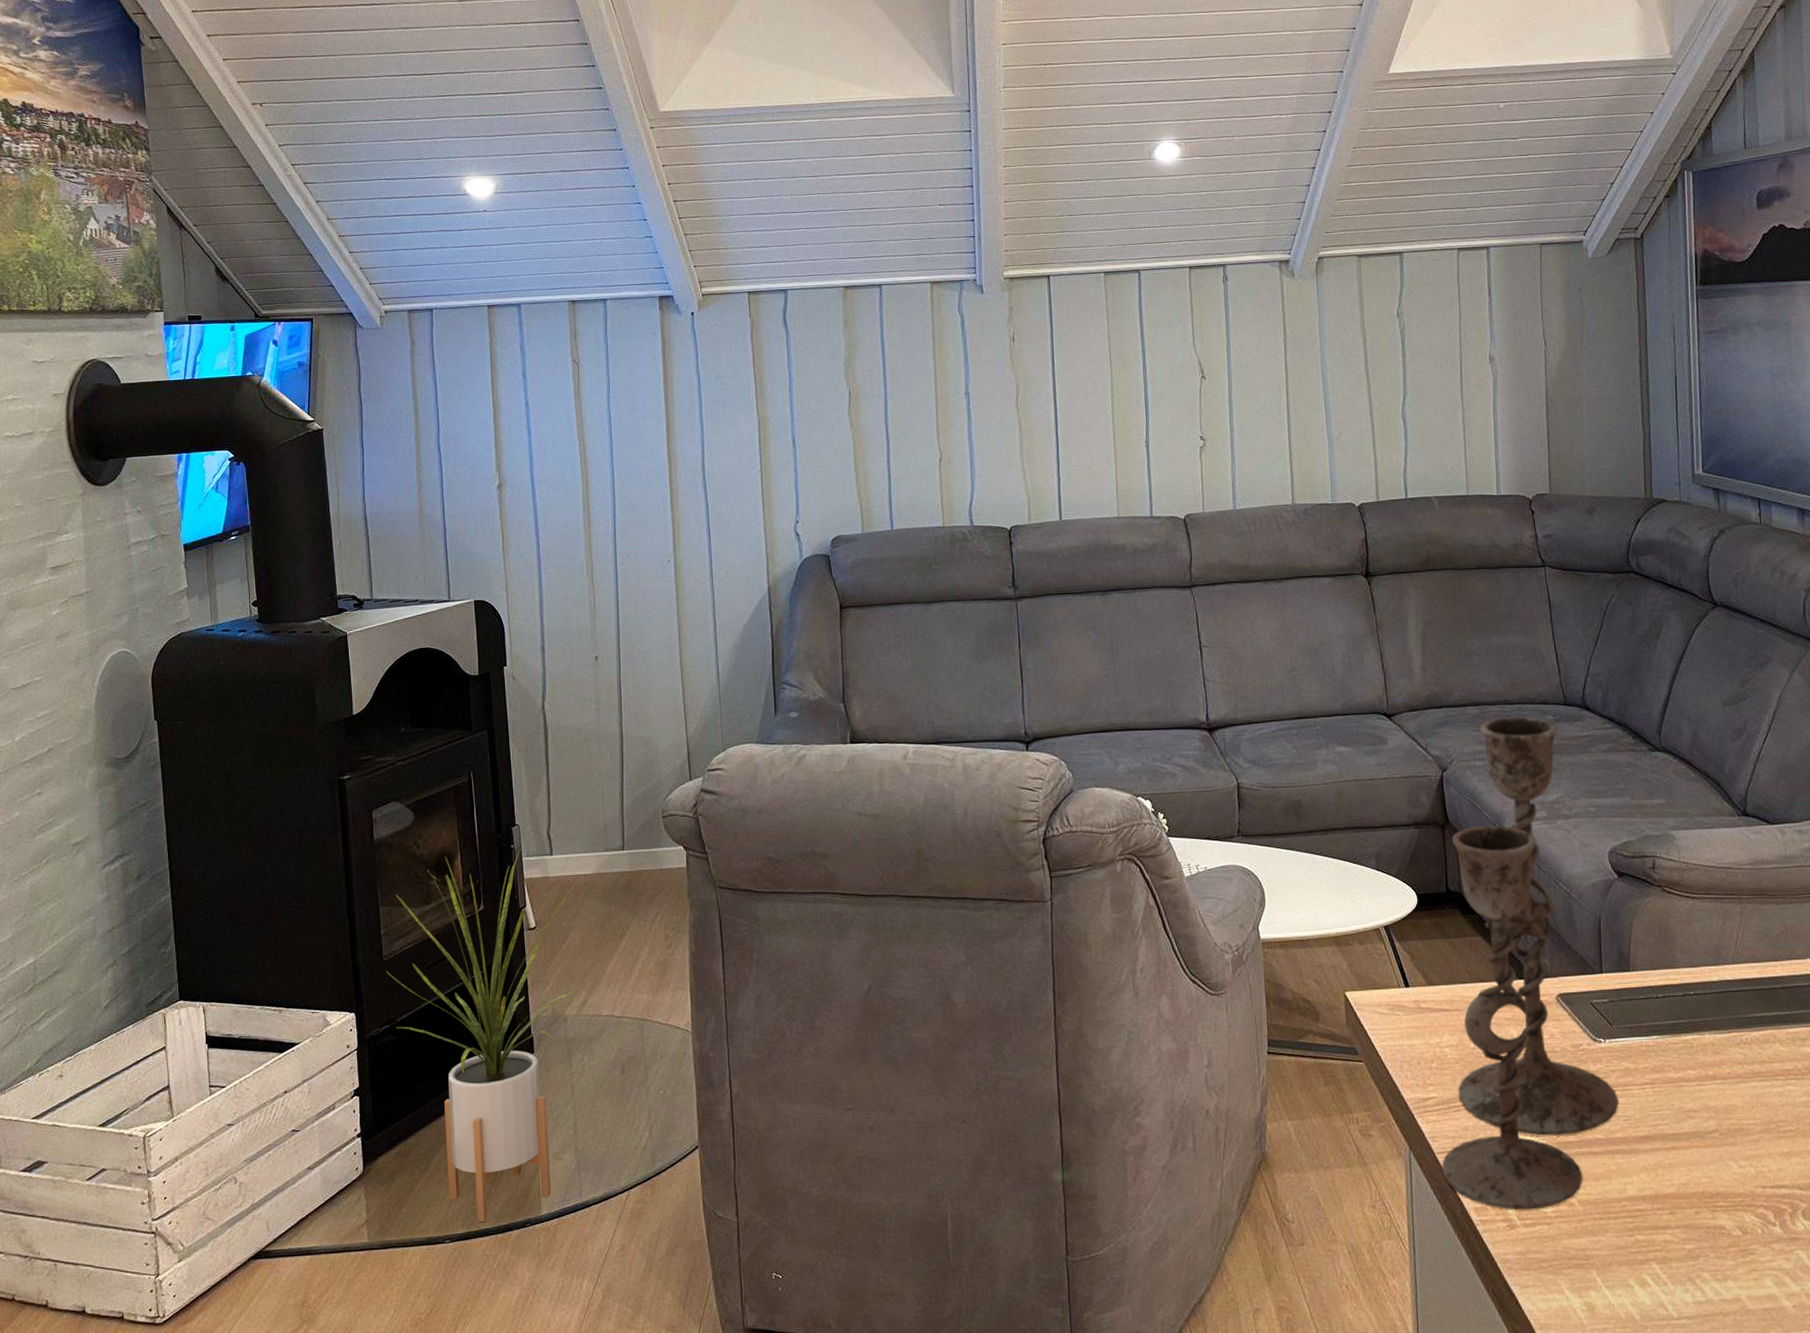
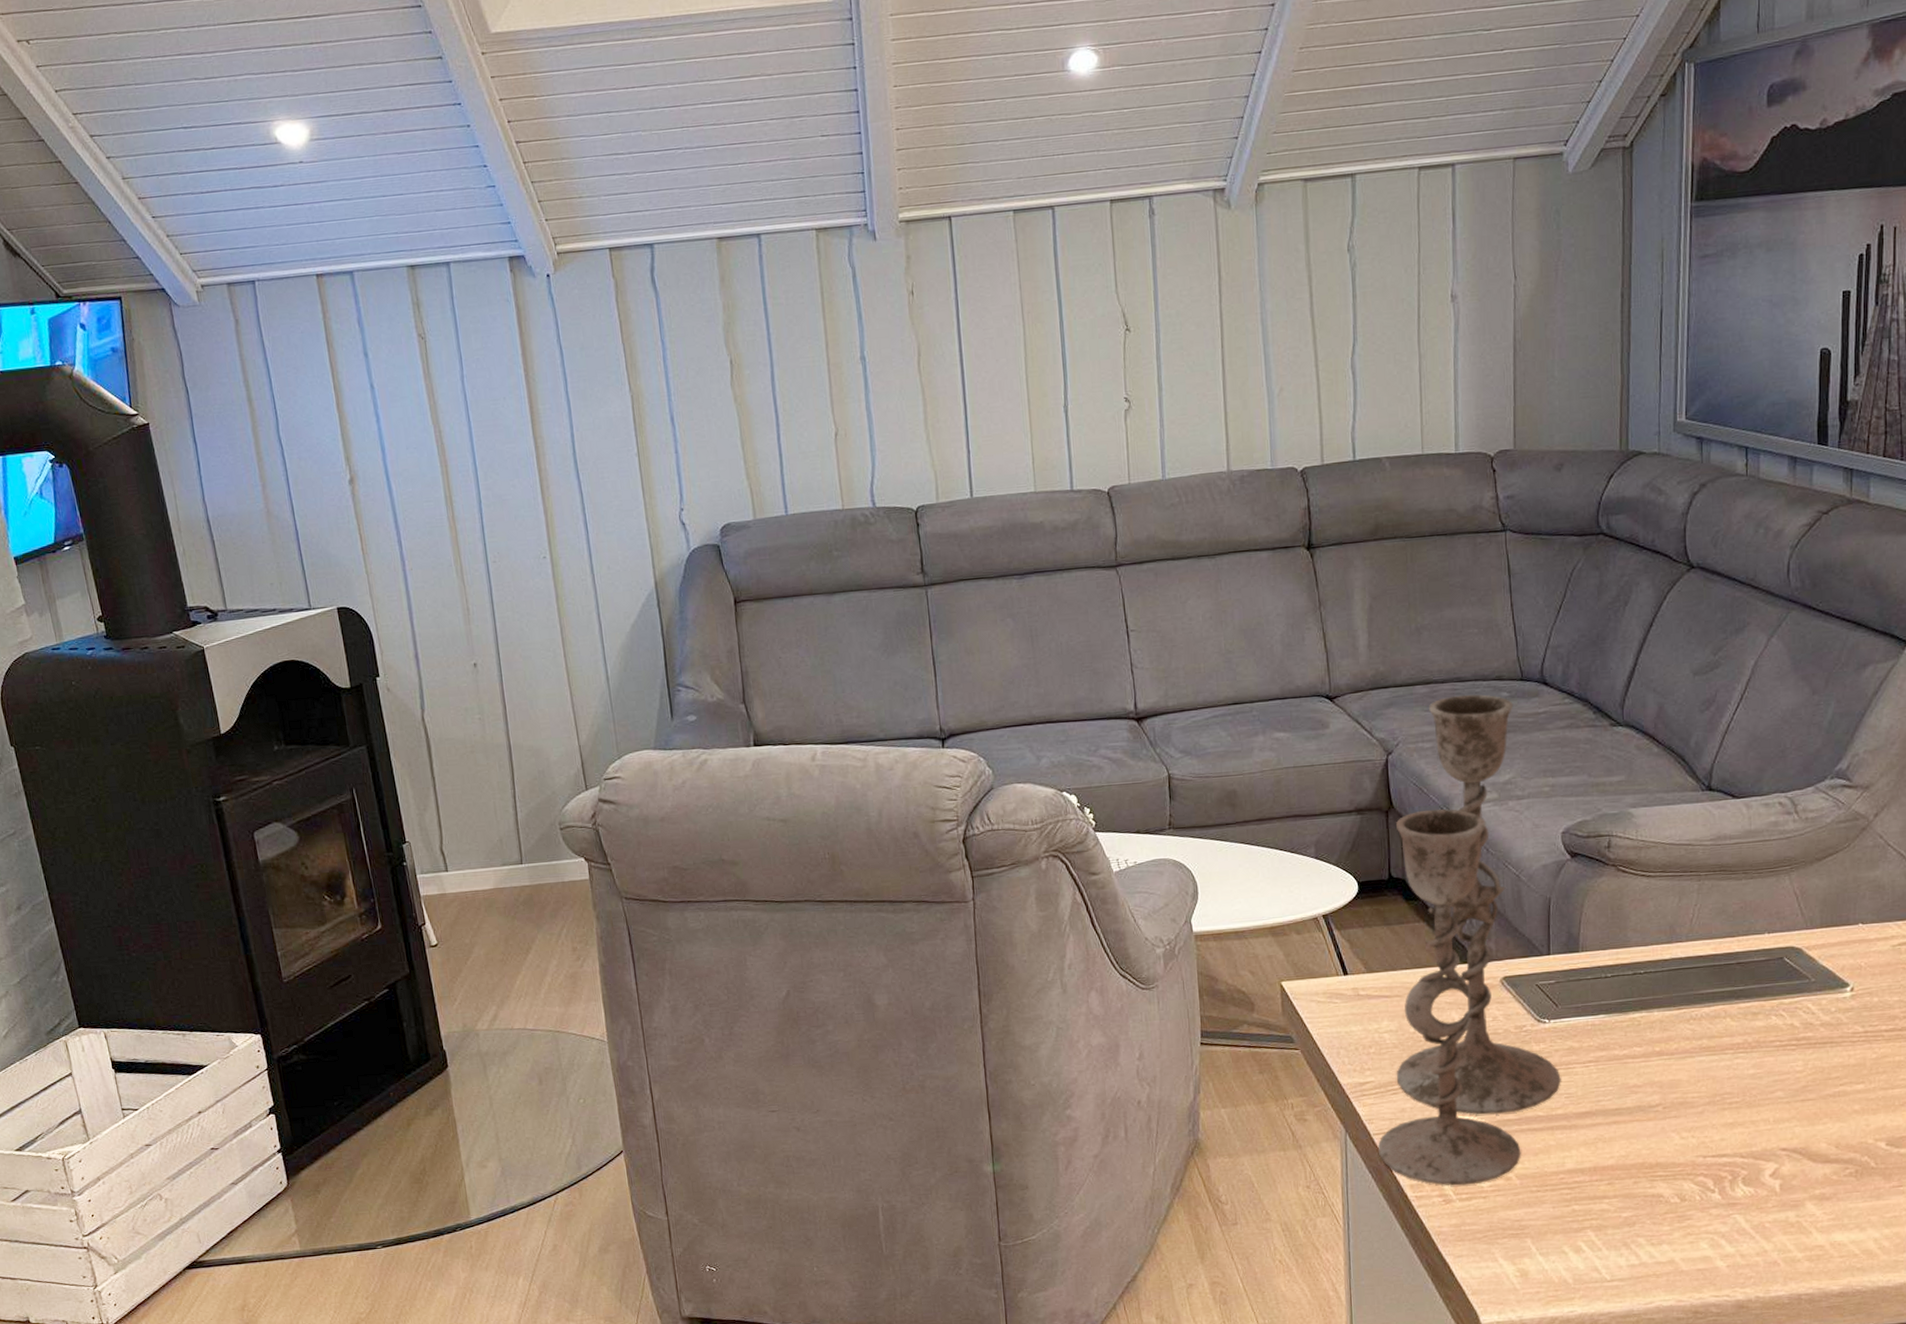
house plant: present [386,848,578,1222] -> none [288,866,486,1228]

